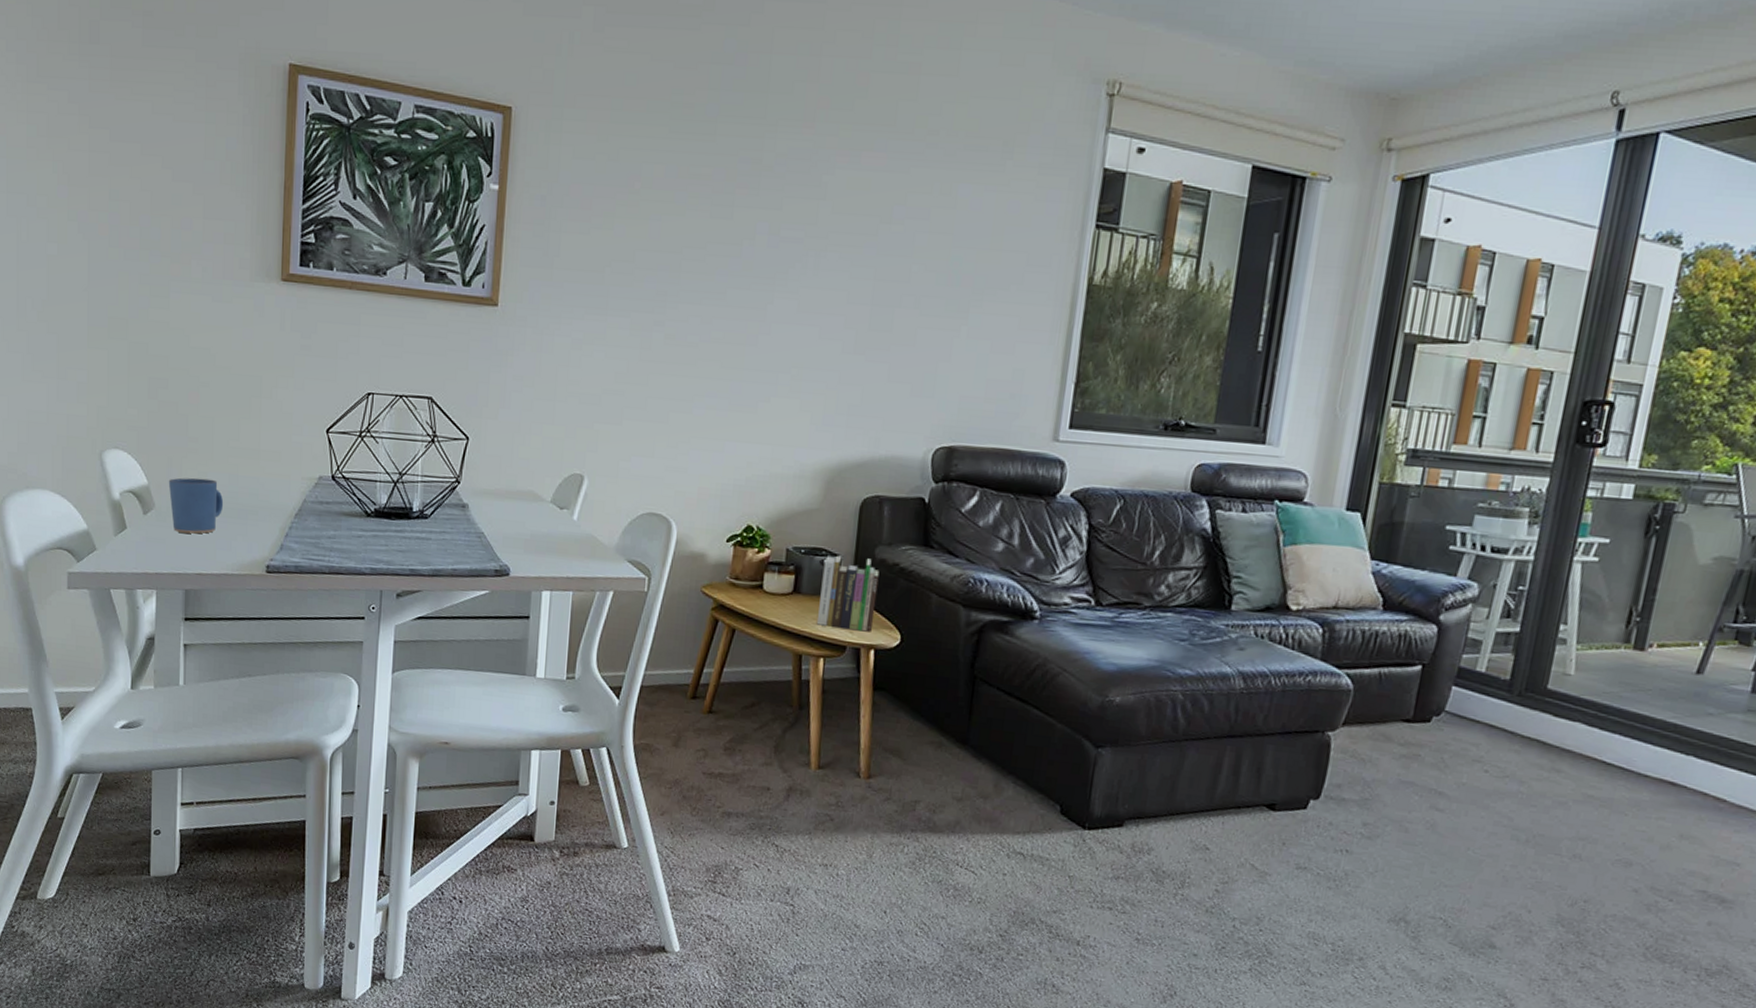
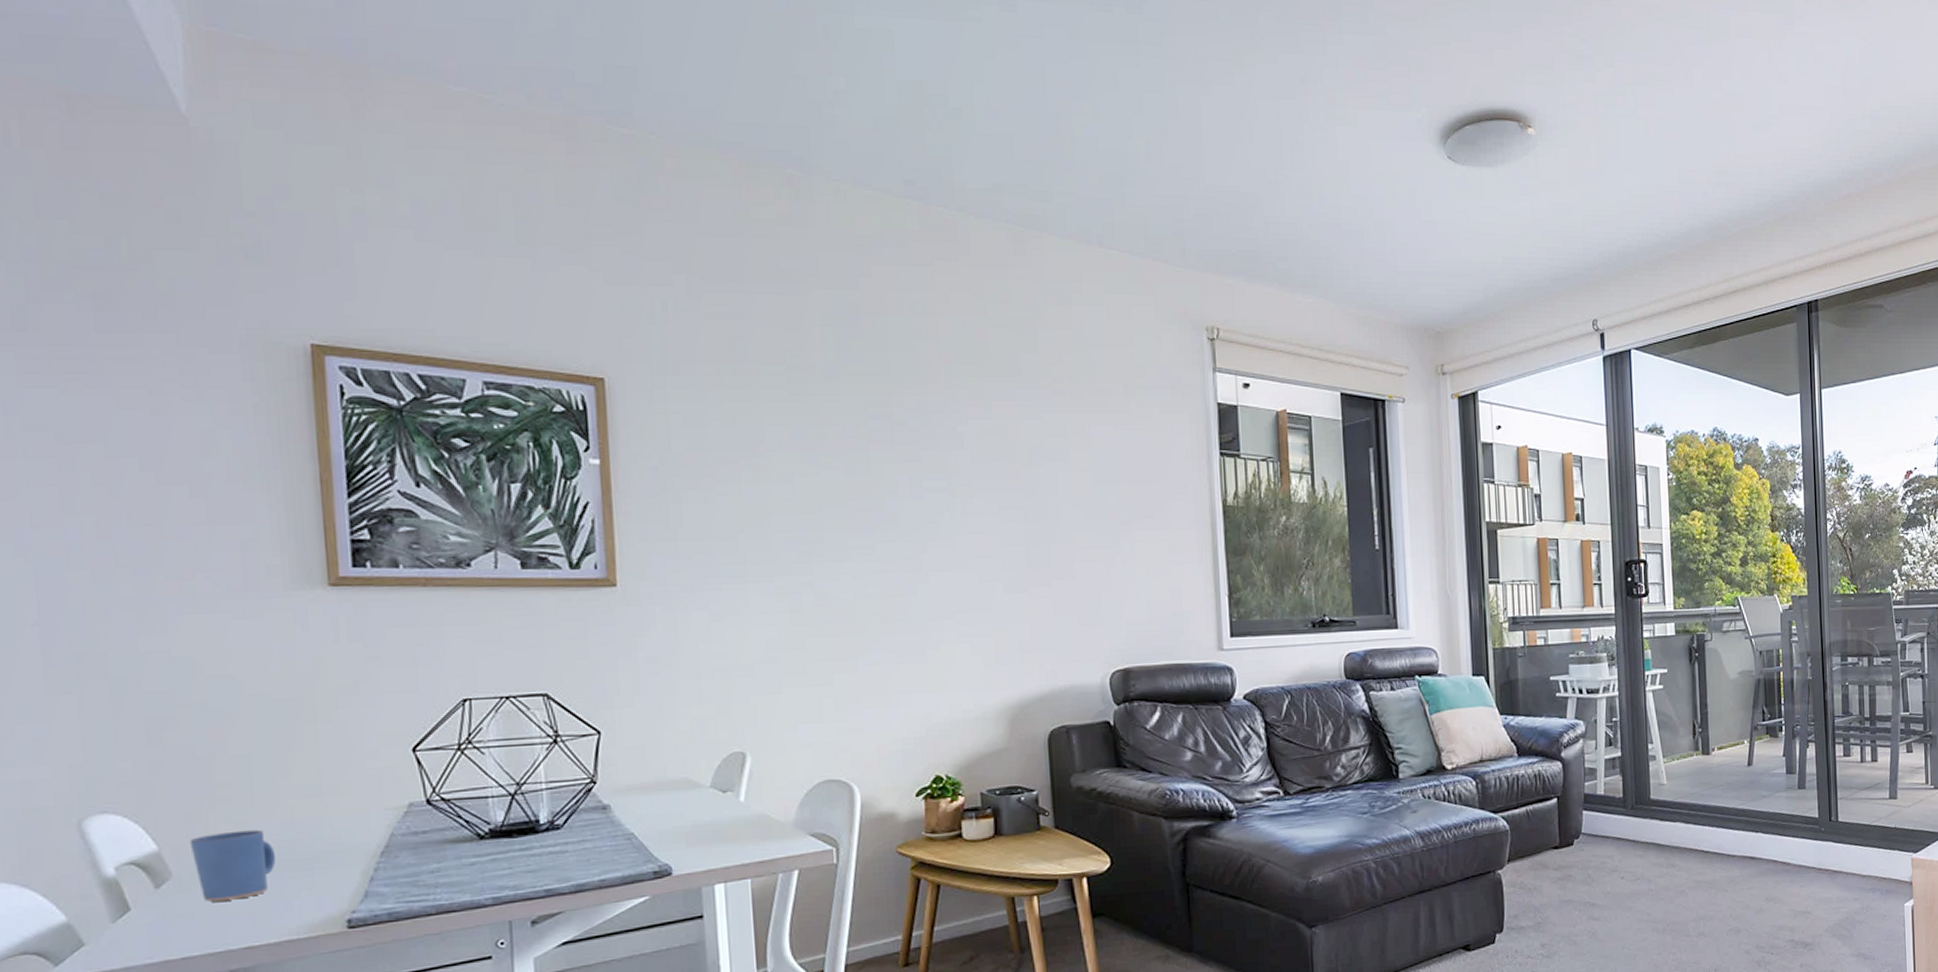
books: present [816,555,880,632] -> none [1021,788,1081,864]

